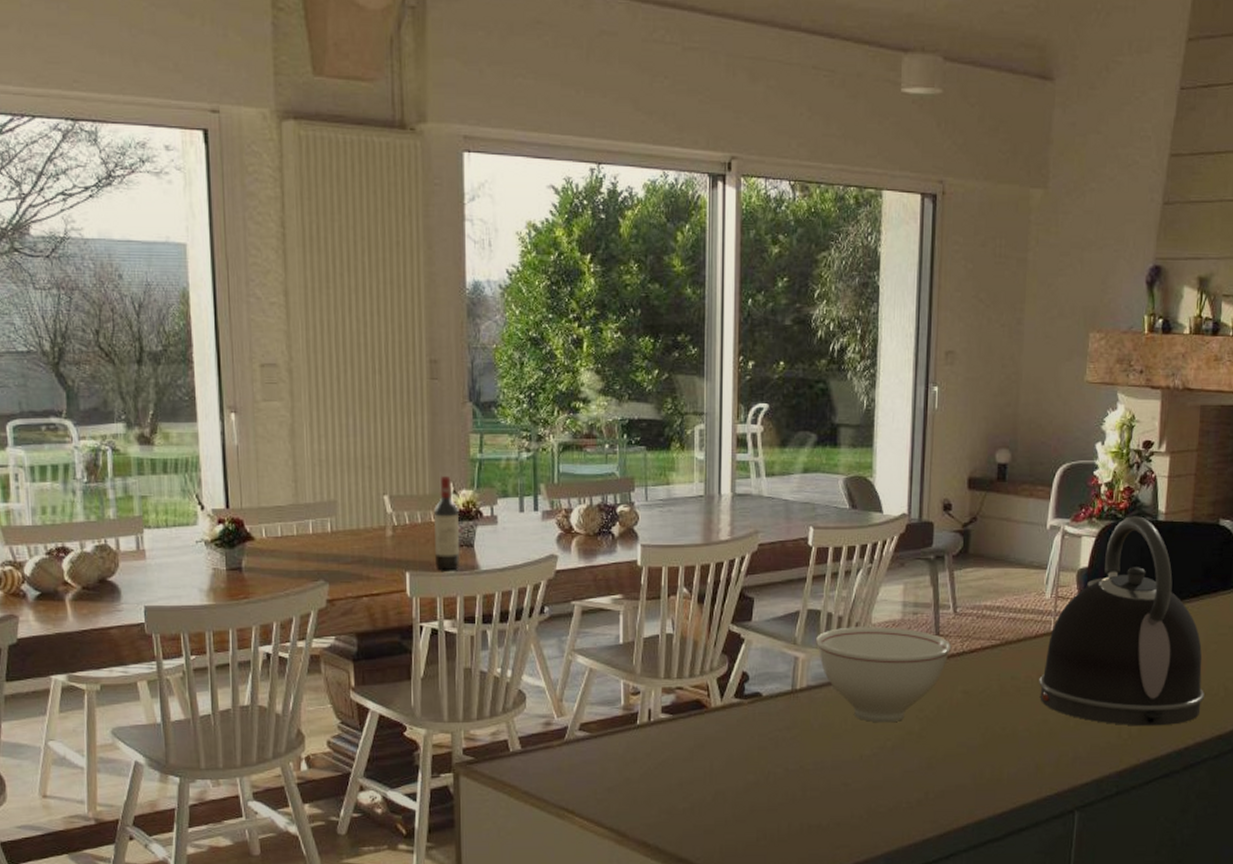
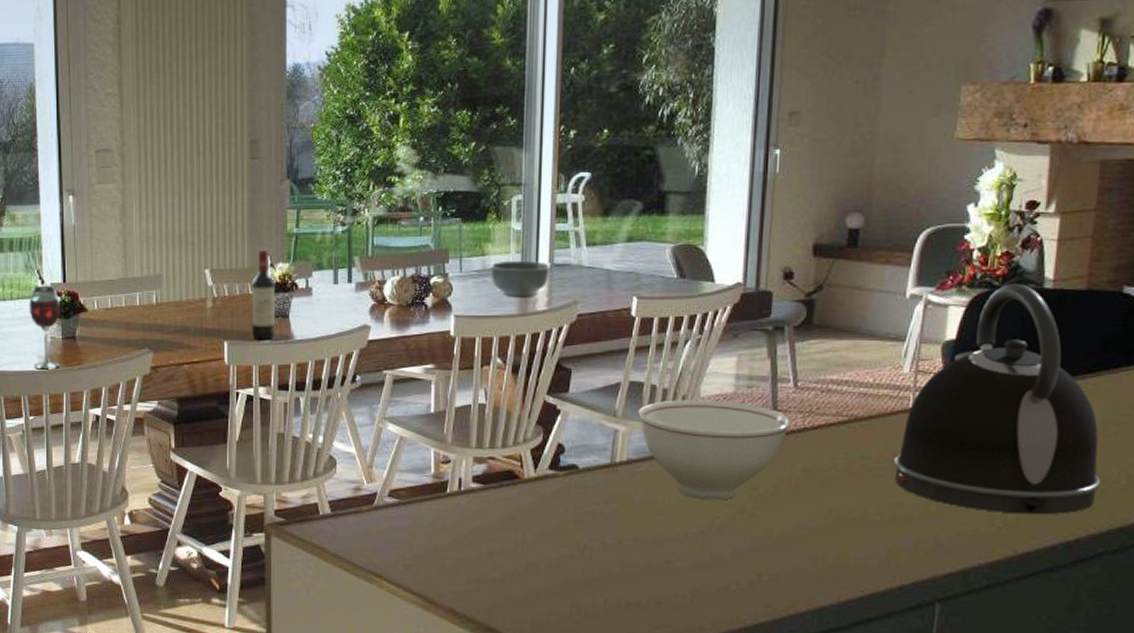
wineglass: none [187,511,224,604] -> present [29,285,60,370]
bowl: none [675,490,732,527] -> present [490,260,550,297]

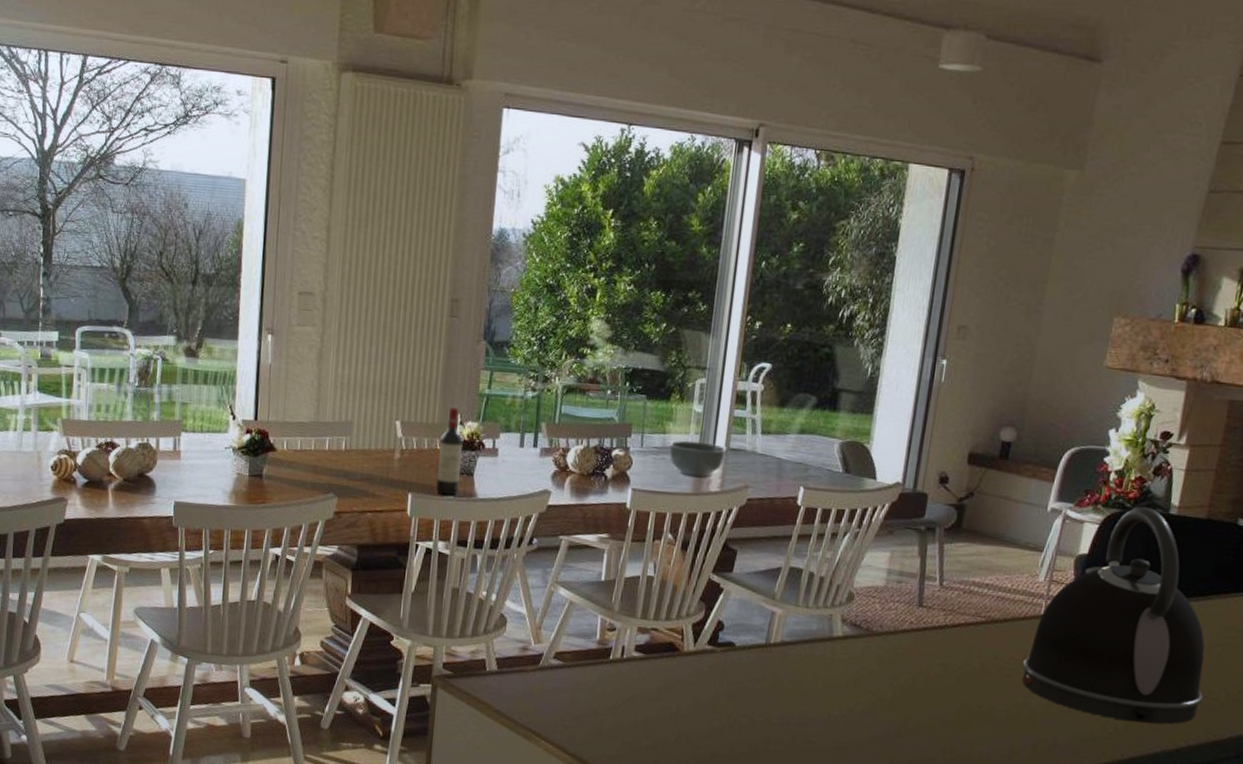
wineglass: present [29,285,60,370] -> none [218,421,250,506]
bowl: present [638,400,792,500] -> none [795,588,934,687]

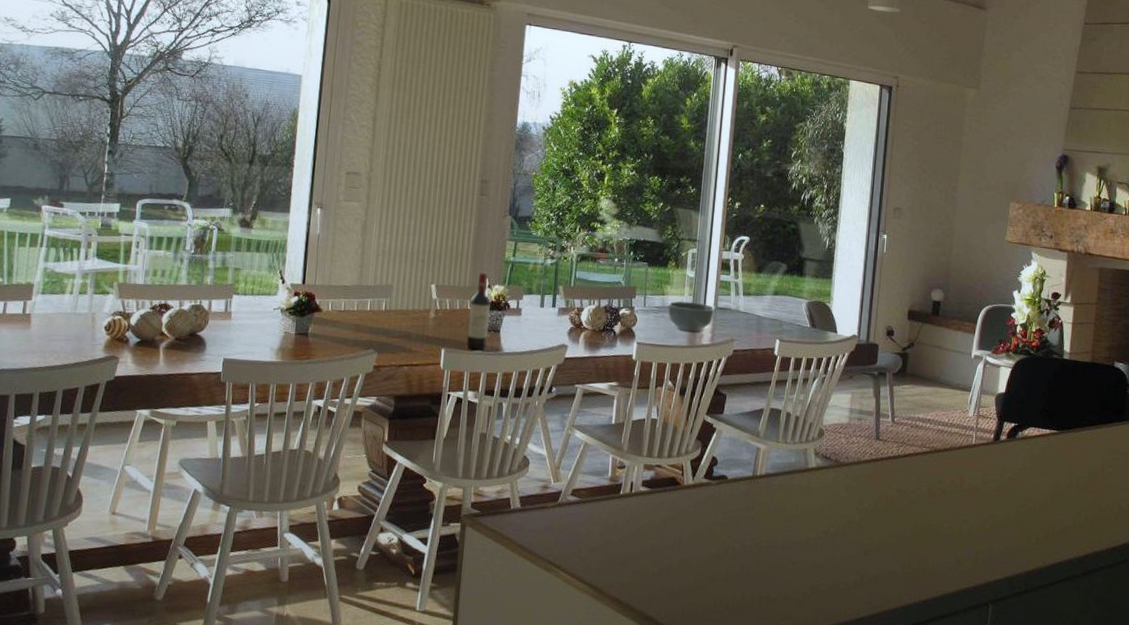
kettle: present [1022,507,1205,725] -> none [961,353,1102,535]

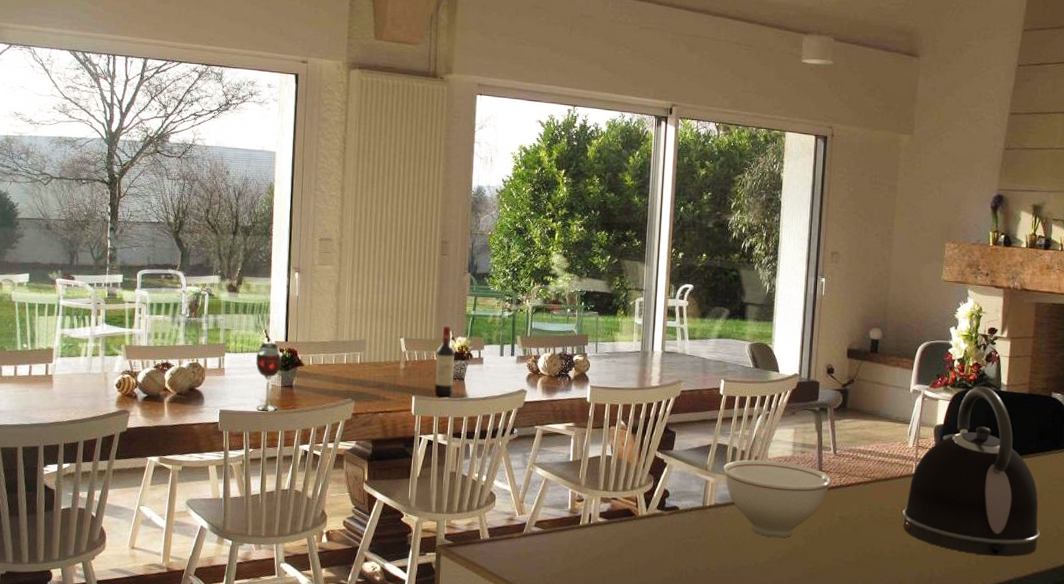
wineglass: none [265,284,297,361] -> present [255,342,282,411]
bowl: present [668,301,715,333] -> none [618,346,662,376]
bowl: none [776,426,889,512] -> present [723,459,832,538]
kettle: none [961,353,1102,535] -> present [902,386,1041,557]

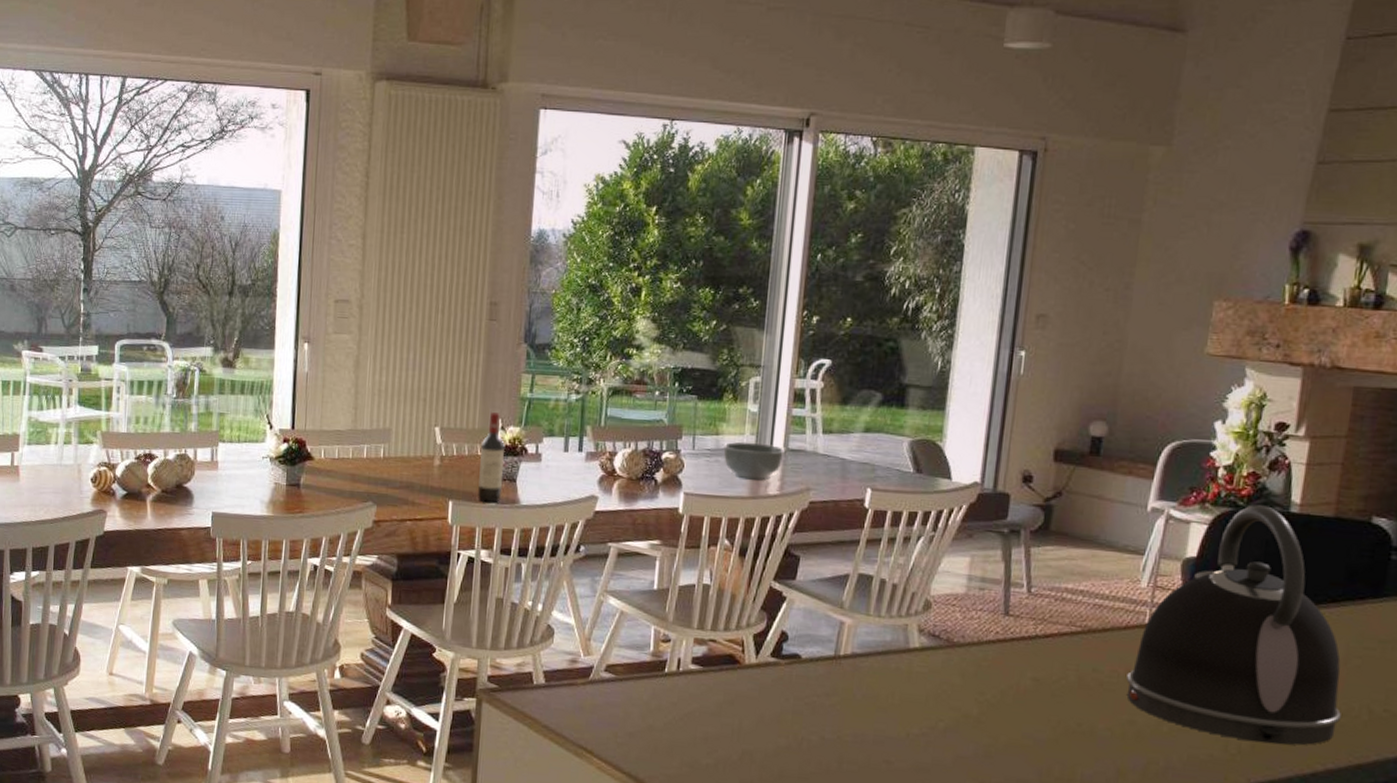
wineglass: present [255,342,282,411] -> none [255,430,287,515]
bowl: none [618,346,662,376] -> present [723,442,785,480]
bowl: present [723,459,832,538] -> none [866,596,1023,703]

